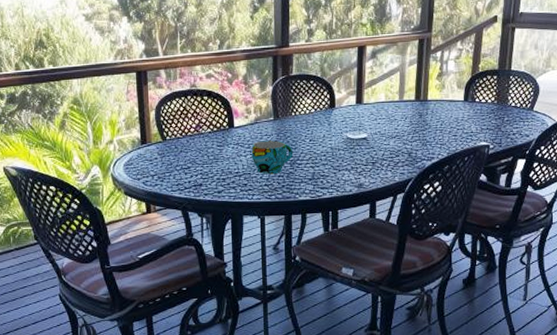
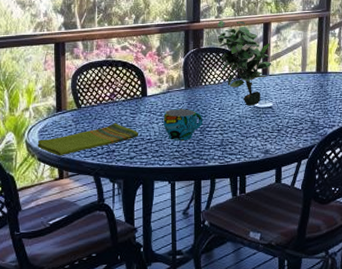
dish towel: none [123,156,226,190] -> present [37,123,138,156]
potted plant: none [307,44,367,137] -> present [217,20,272,106]

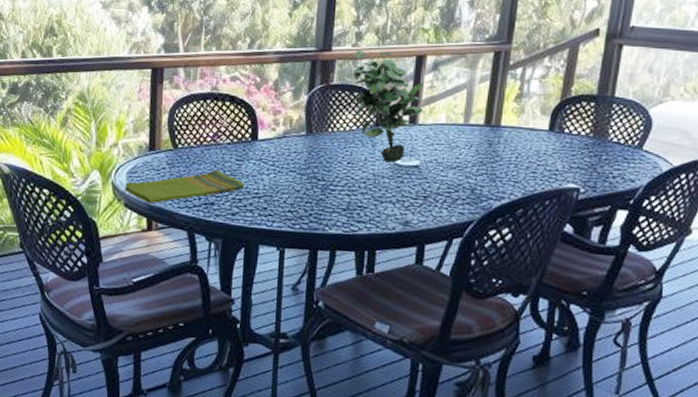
cup: present [163,109,203,141] -> none [275,158,327,200]

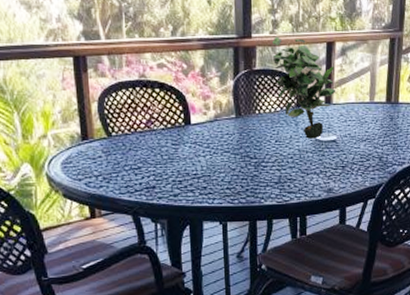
dish towel: present [124,170,244,204] -> none [60,155,183,192]

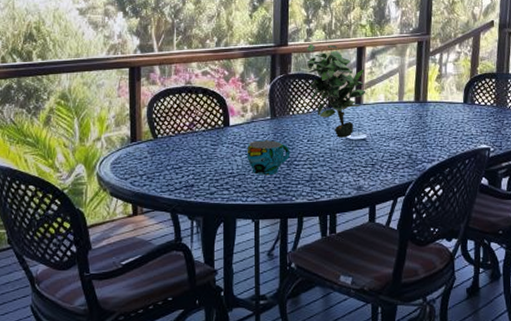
cup: none [211,140,258,177] -> present [247,140,291,176]

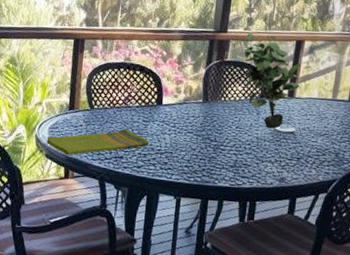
dish towel: none [109,155,220,191] -> present [46,128,149,156]
cup: present [247,140,291,176] -> none [175,121,218,157]

